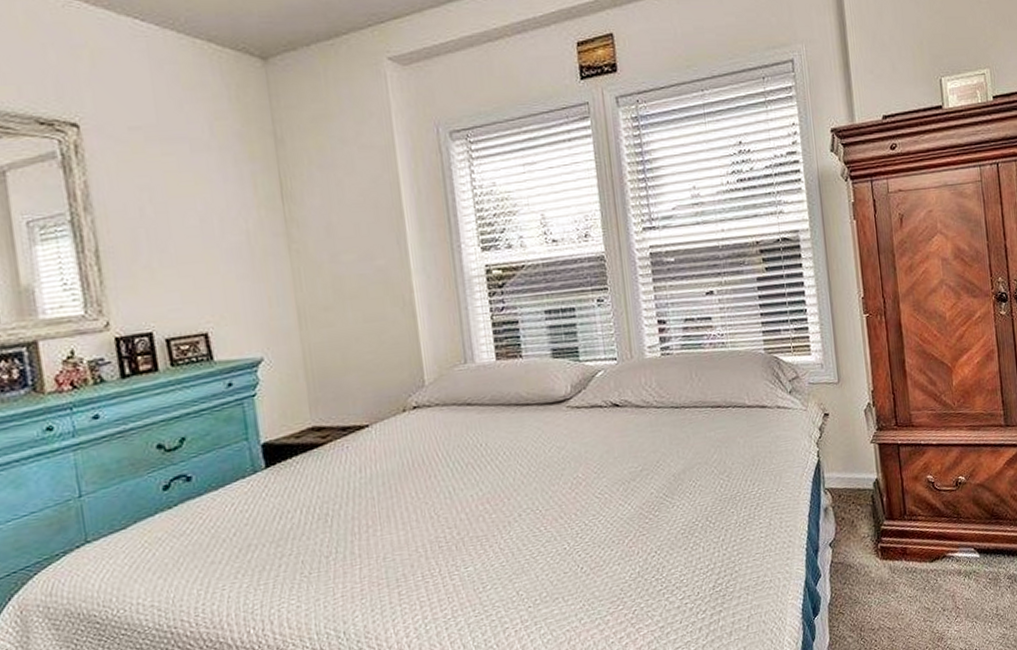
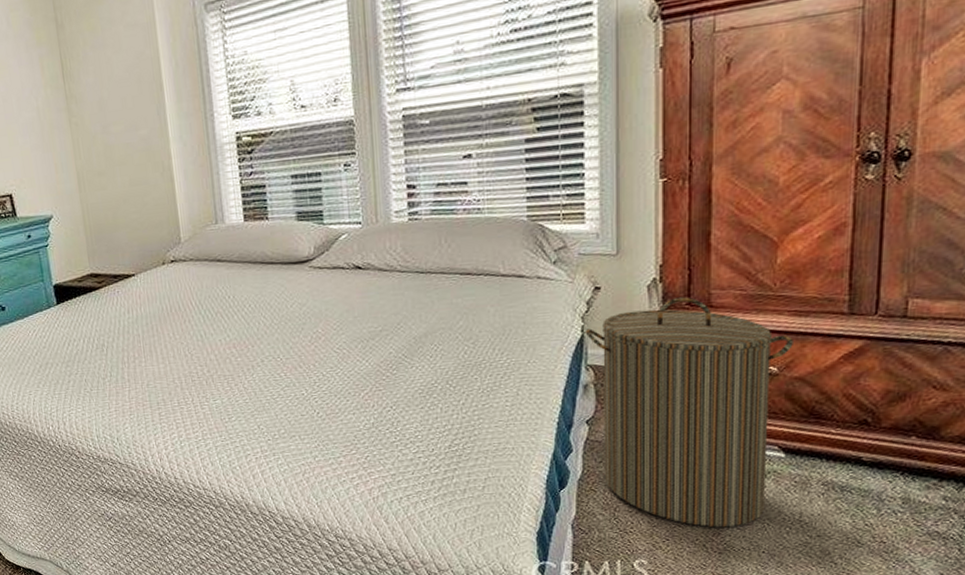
laundry hamper: none [820,418,973,634] -> present [585,297,793,528]

